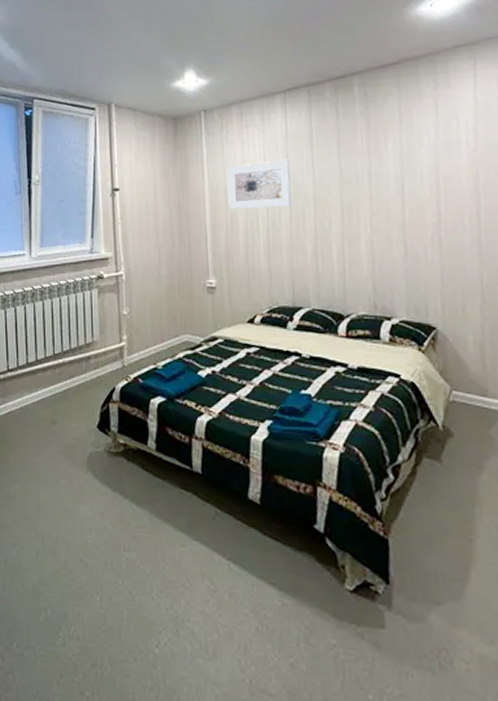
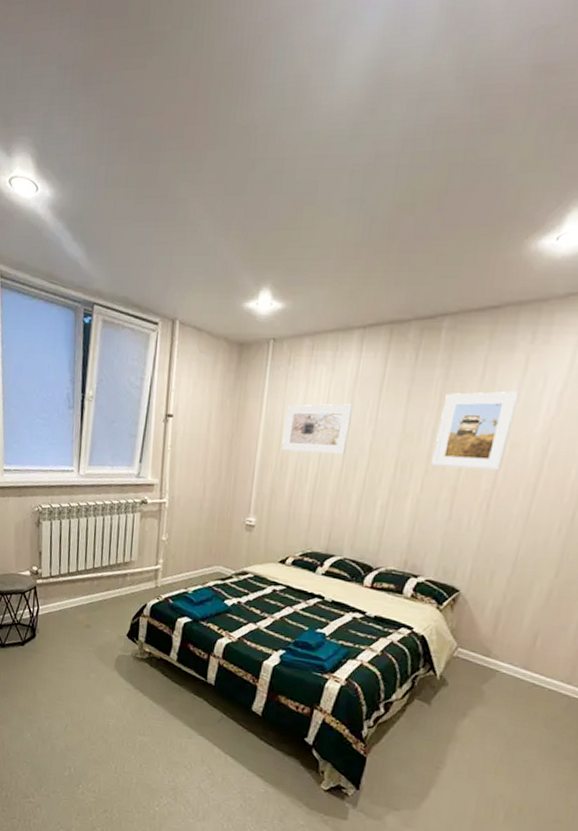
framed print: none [372,132,441,207] -> present [431,391,519,471]

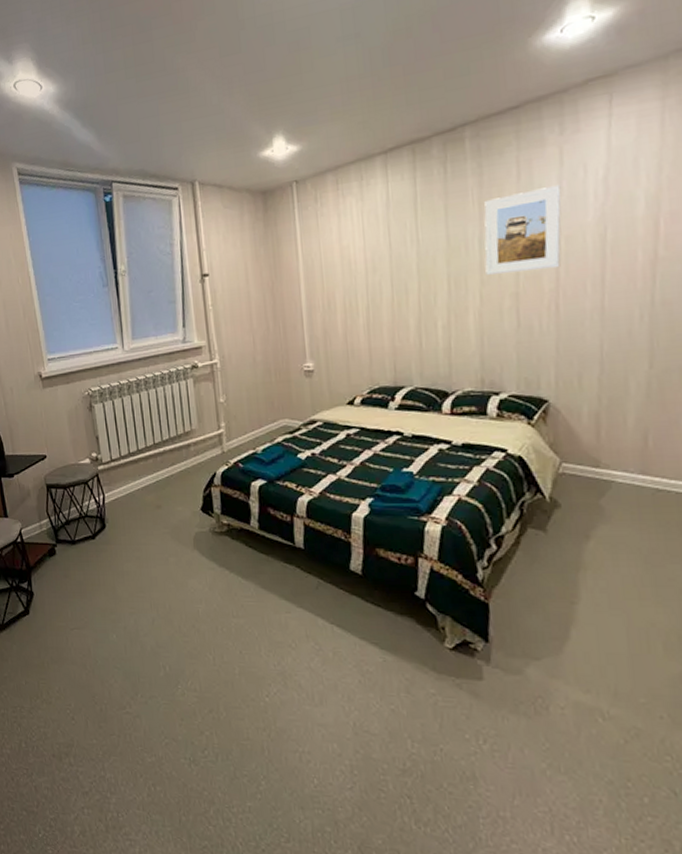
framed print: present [282,404,354,455] -> none [323,229,393,289]

